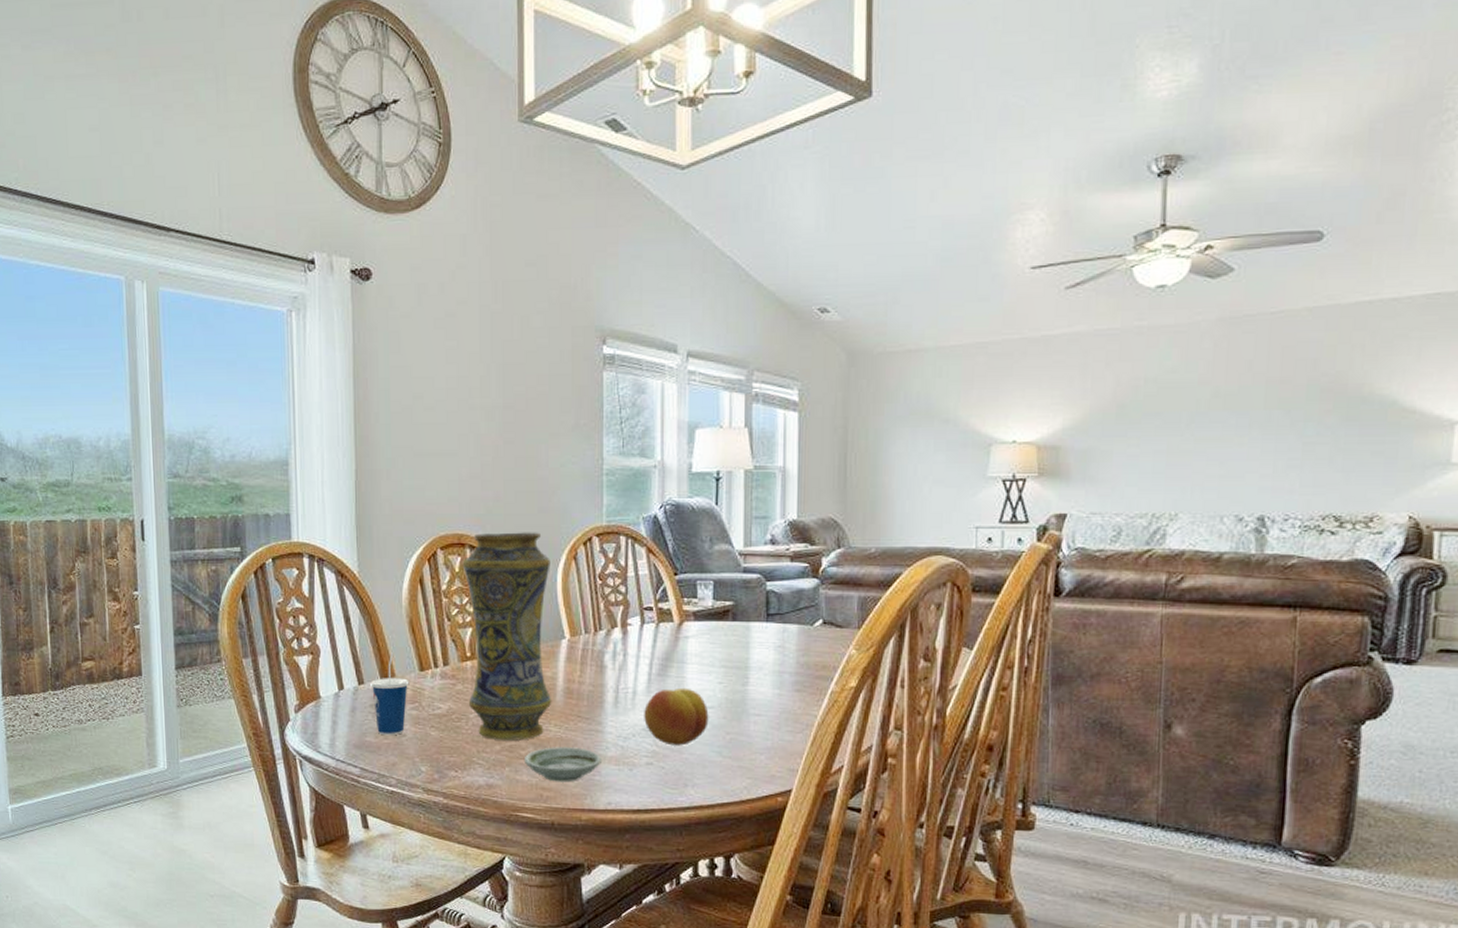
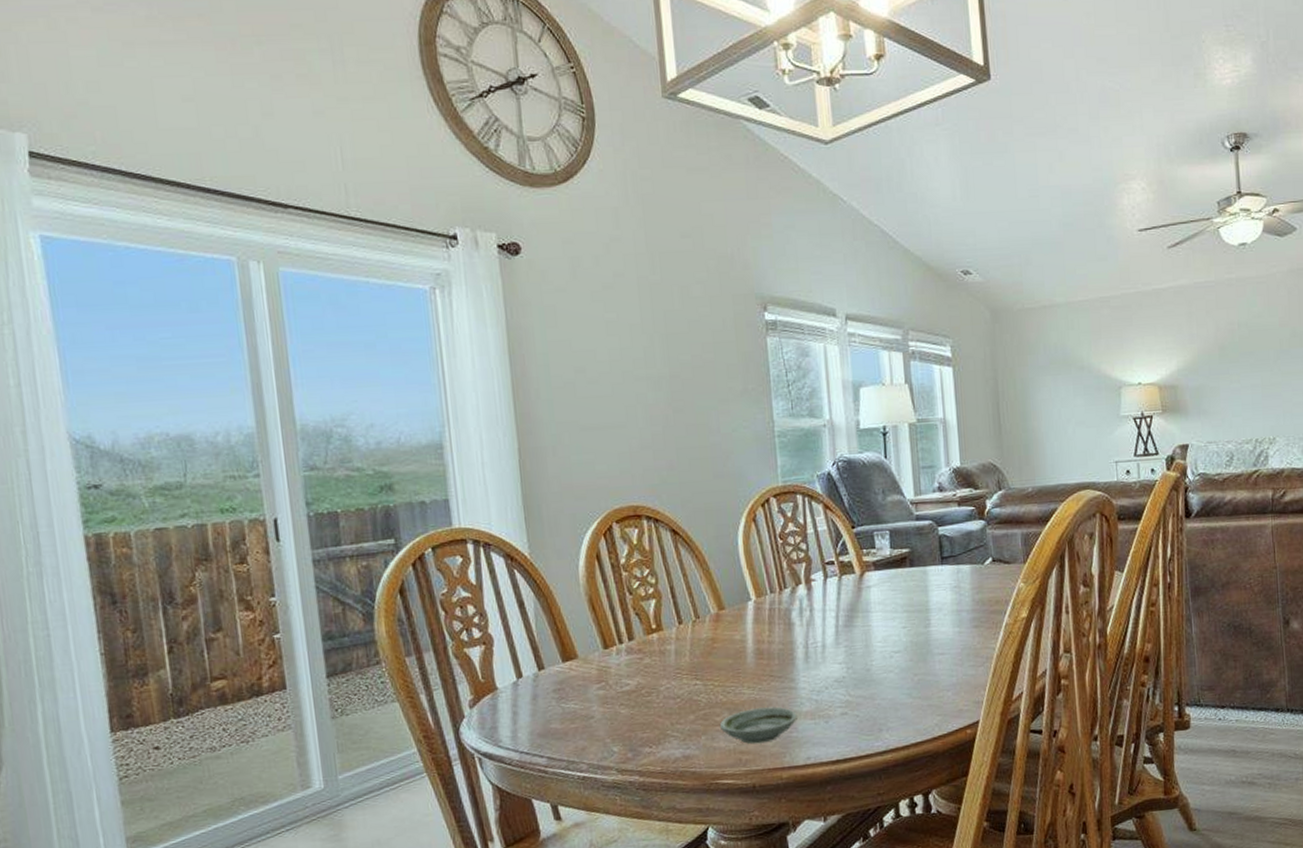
cup: present [370,651,409,736] -> none [551,631,594,720]
vase: present [462,532,552,741] -> none [640,497,744,710]
fruit: present [644,687,709,746] -> none [834,635,897,694]

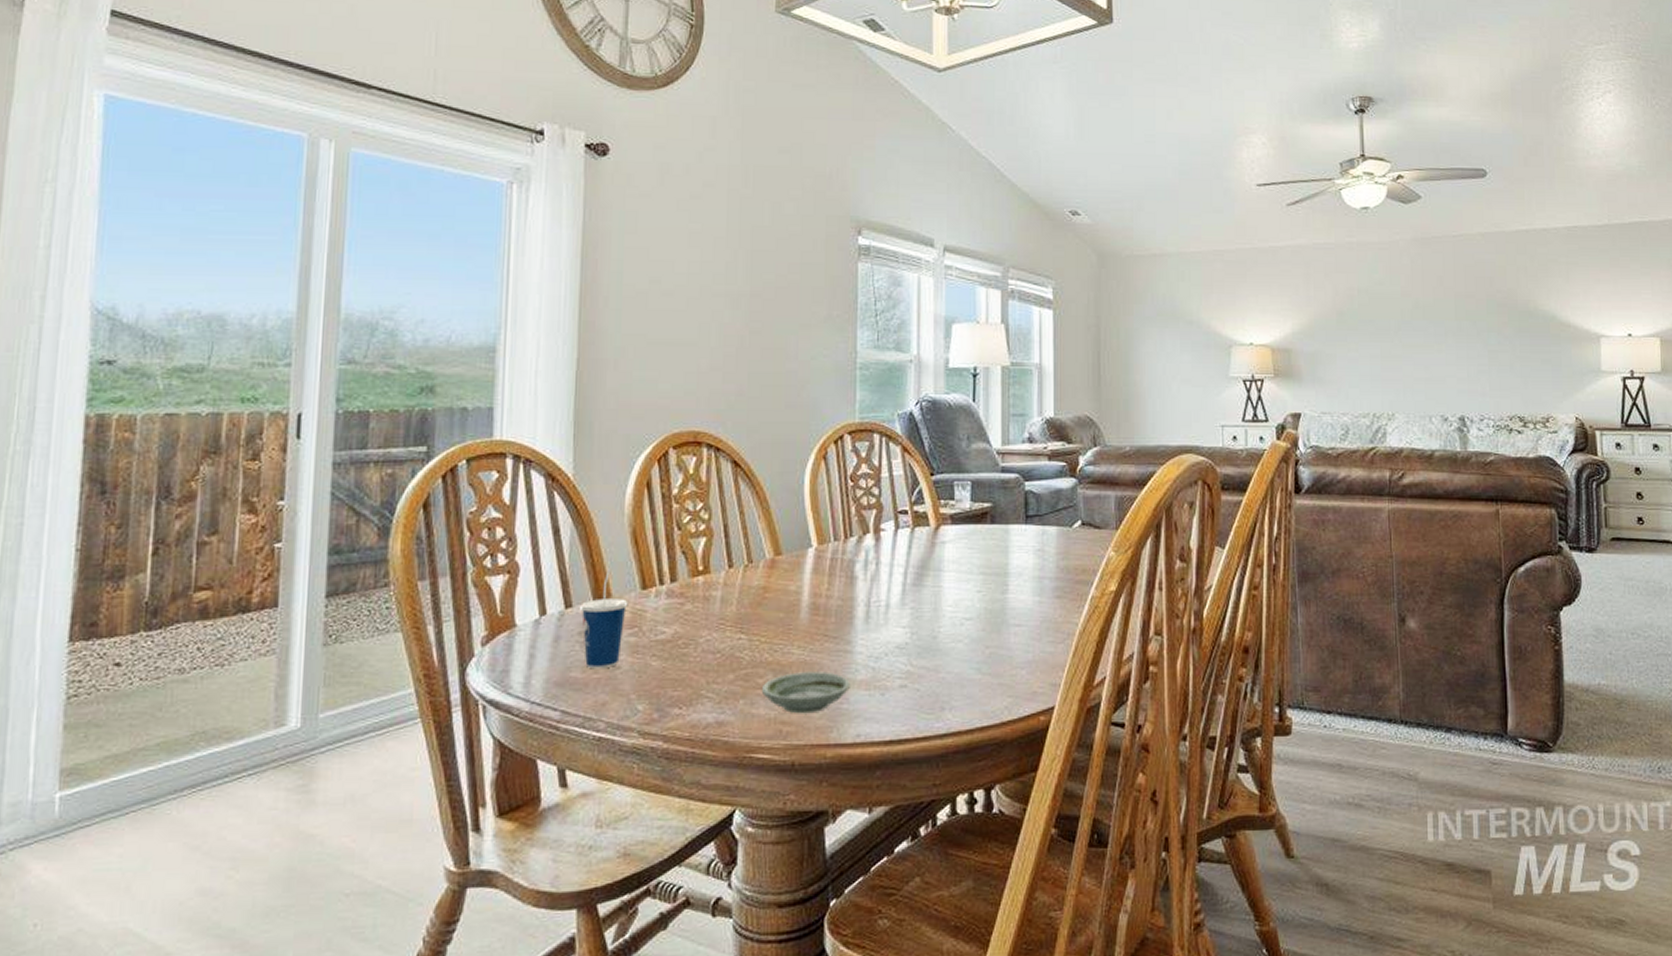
cup: none [551,631,594,720] -> present [580,566,628,669]

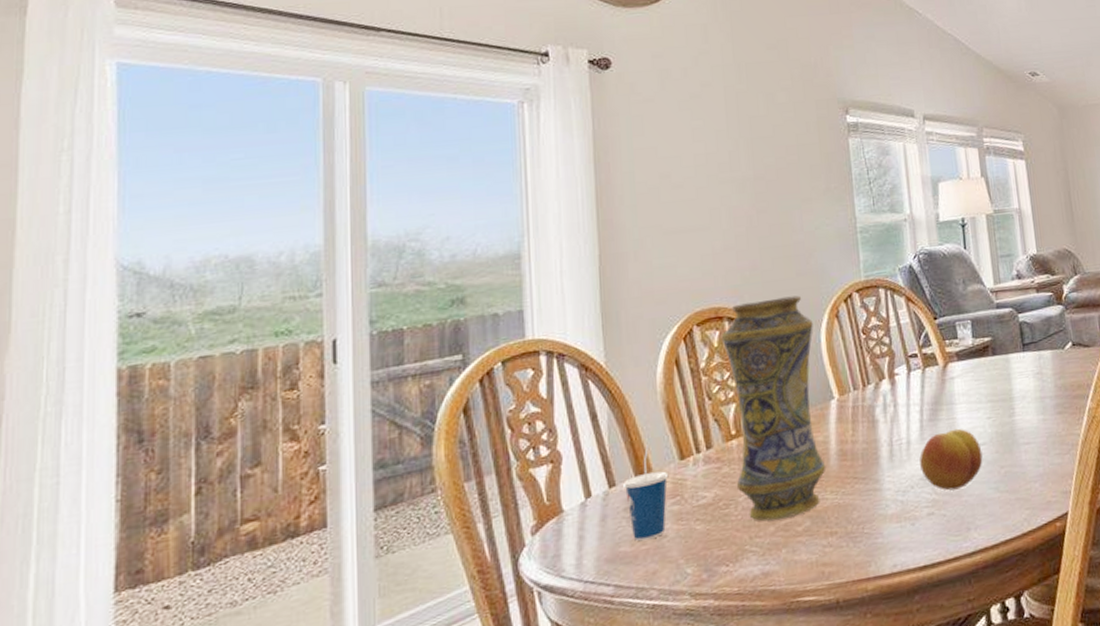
vase: none [697,429,798,668] -> present [721,295,826,522]
saucer: present [761,672,850,714] -> none [801,511,883,555]
fruit: none [898,598,967,664] -> present [919,428,983,491]

